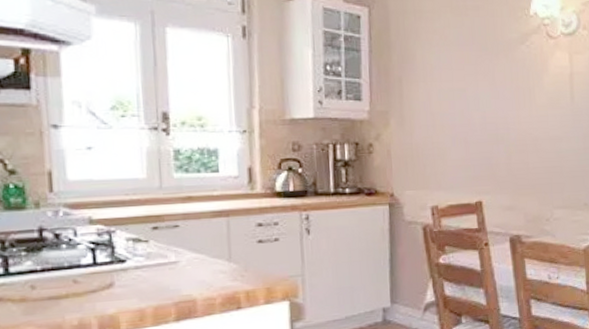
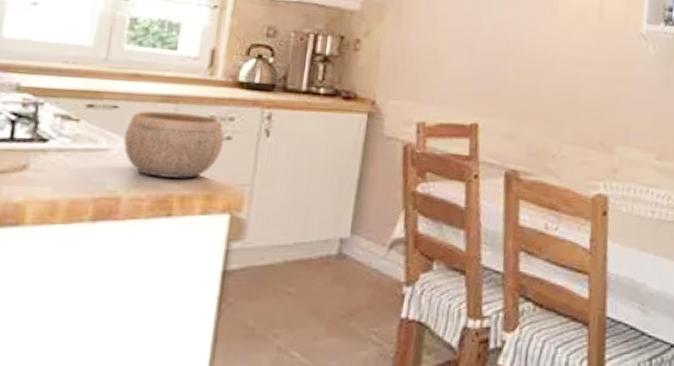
bowl: none [188,223,273,279] -> present [123,111,224,178]

